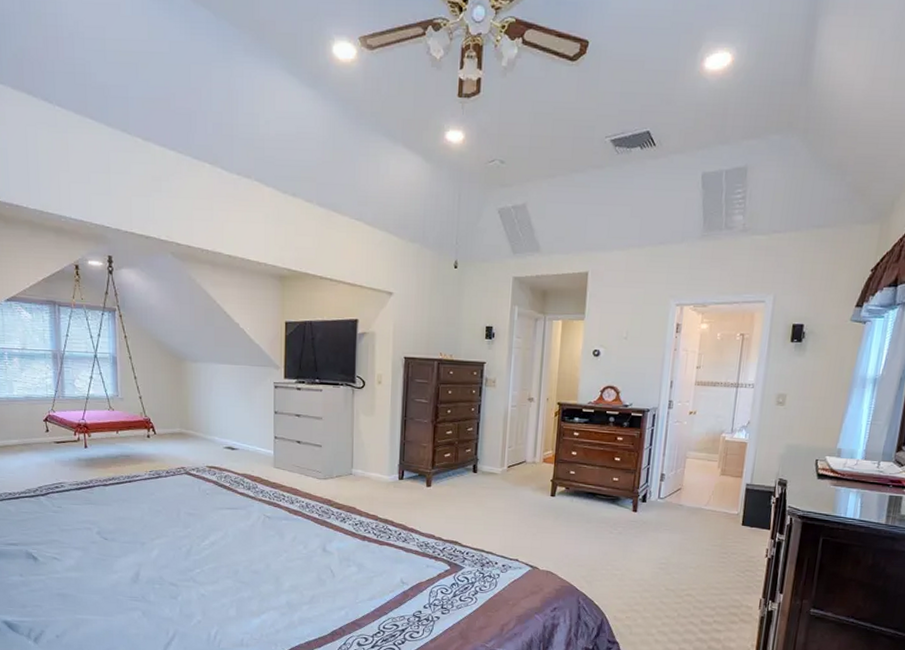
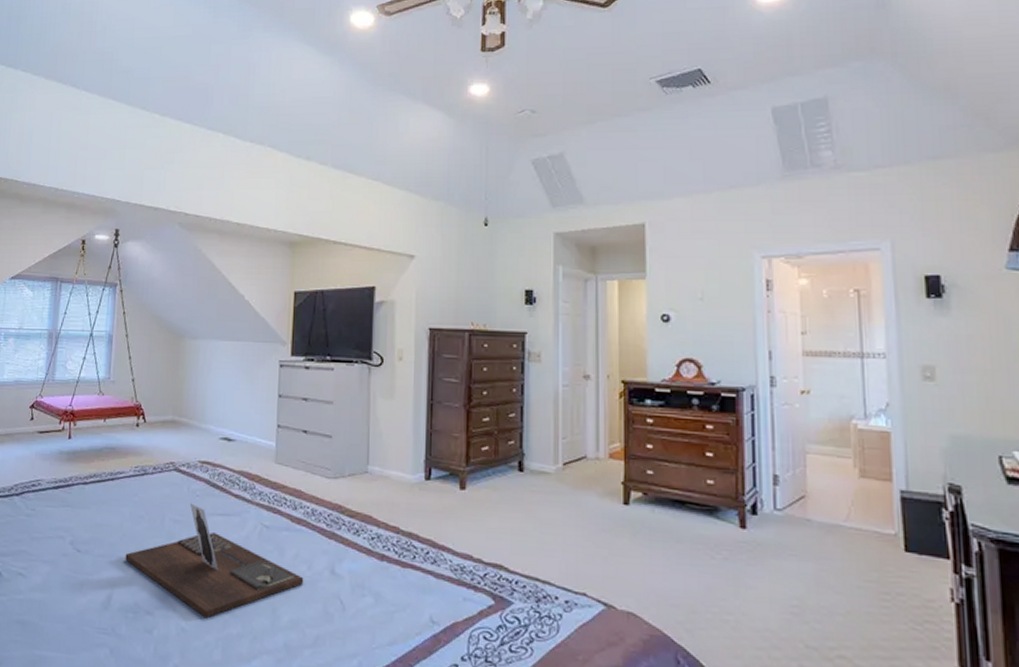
decorative tray: none [148,499,301,586] -> present [125,503,304,618]

